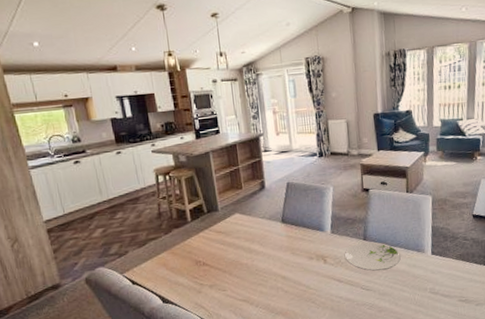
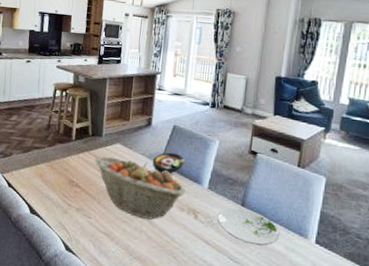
fruit basket: none [217,225,311,277] -> present [95,156,185,220]
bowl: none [273,208,305,231] -> present [152,152,186,174]

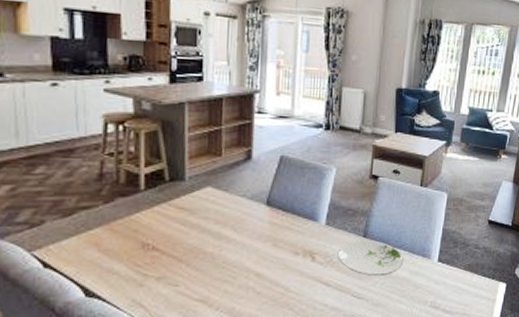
fruit basket: present [95,156,185,220] -> none [178,204,299,273]
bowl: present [152,152,186,174] -> none [255,189,298,216]

